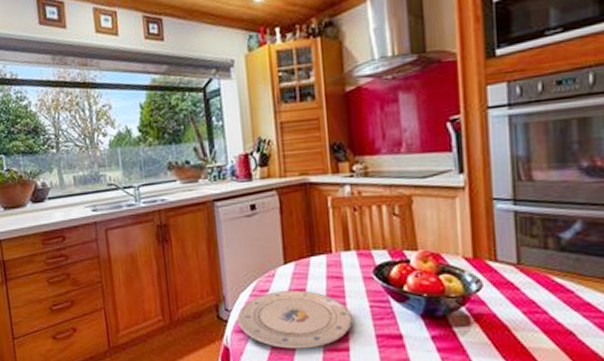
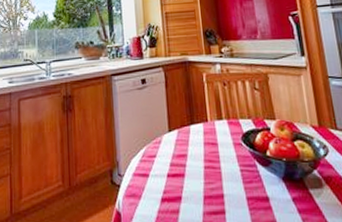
plate: present [237,289,352,349] -> none [128,155,227,213]

